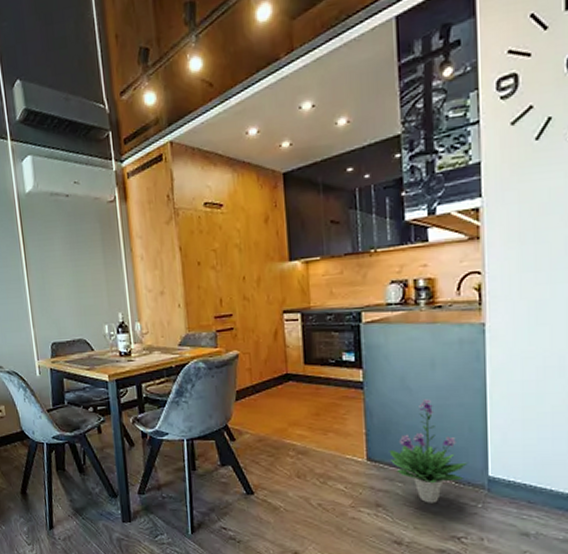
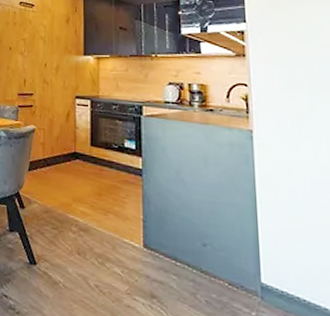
potted plant: present [389,399,468,503] -> none [164,194,240,304]

